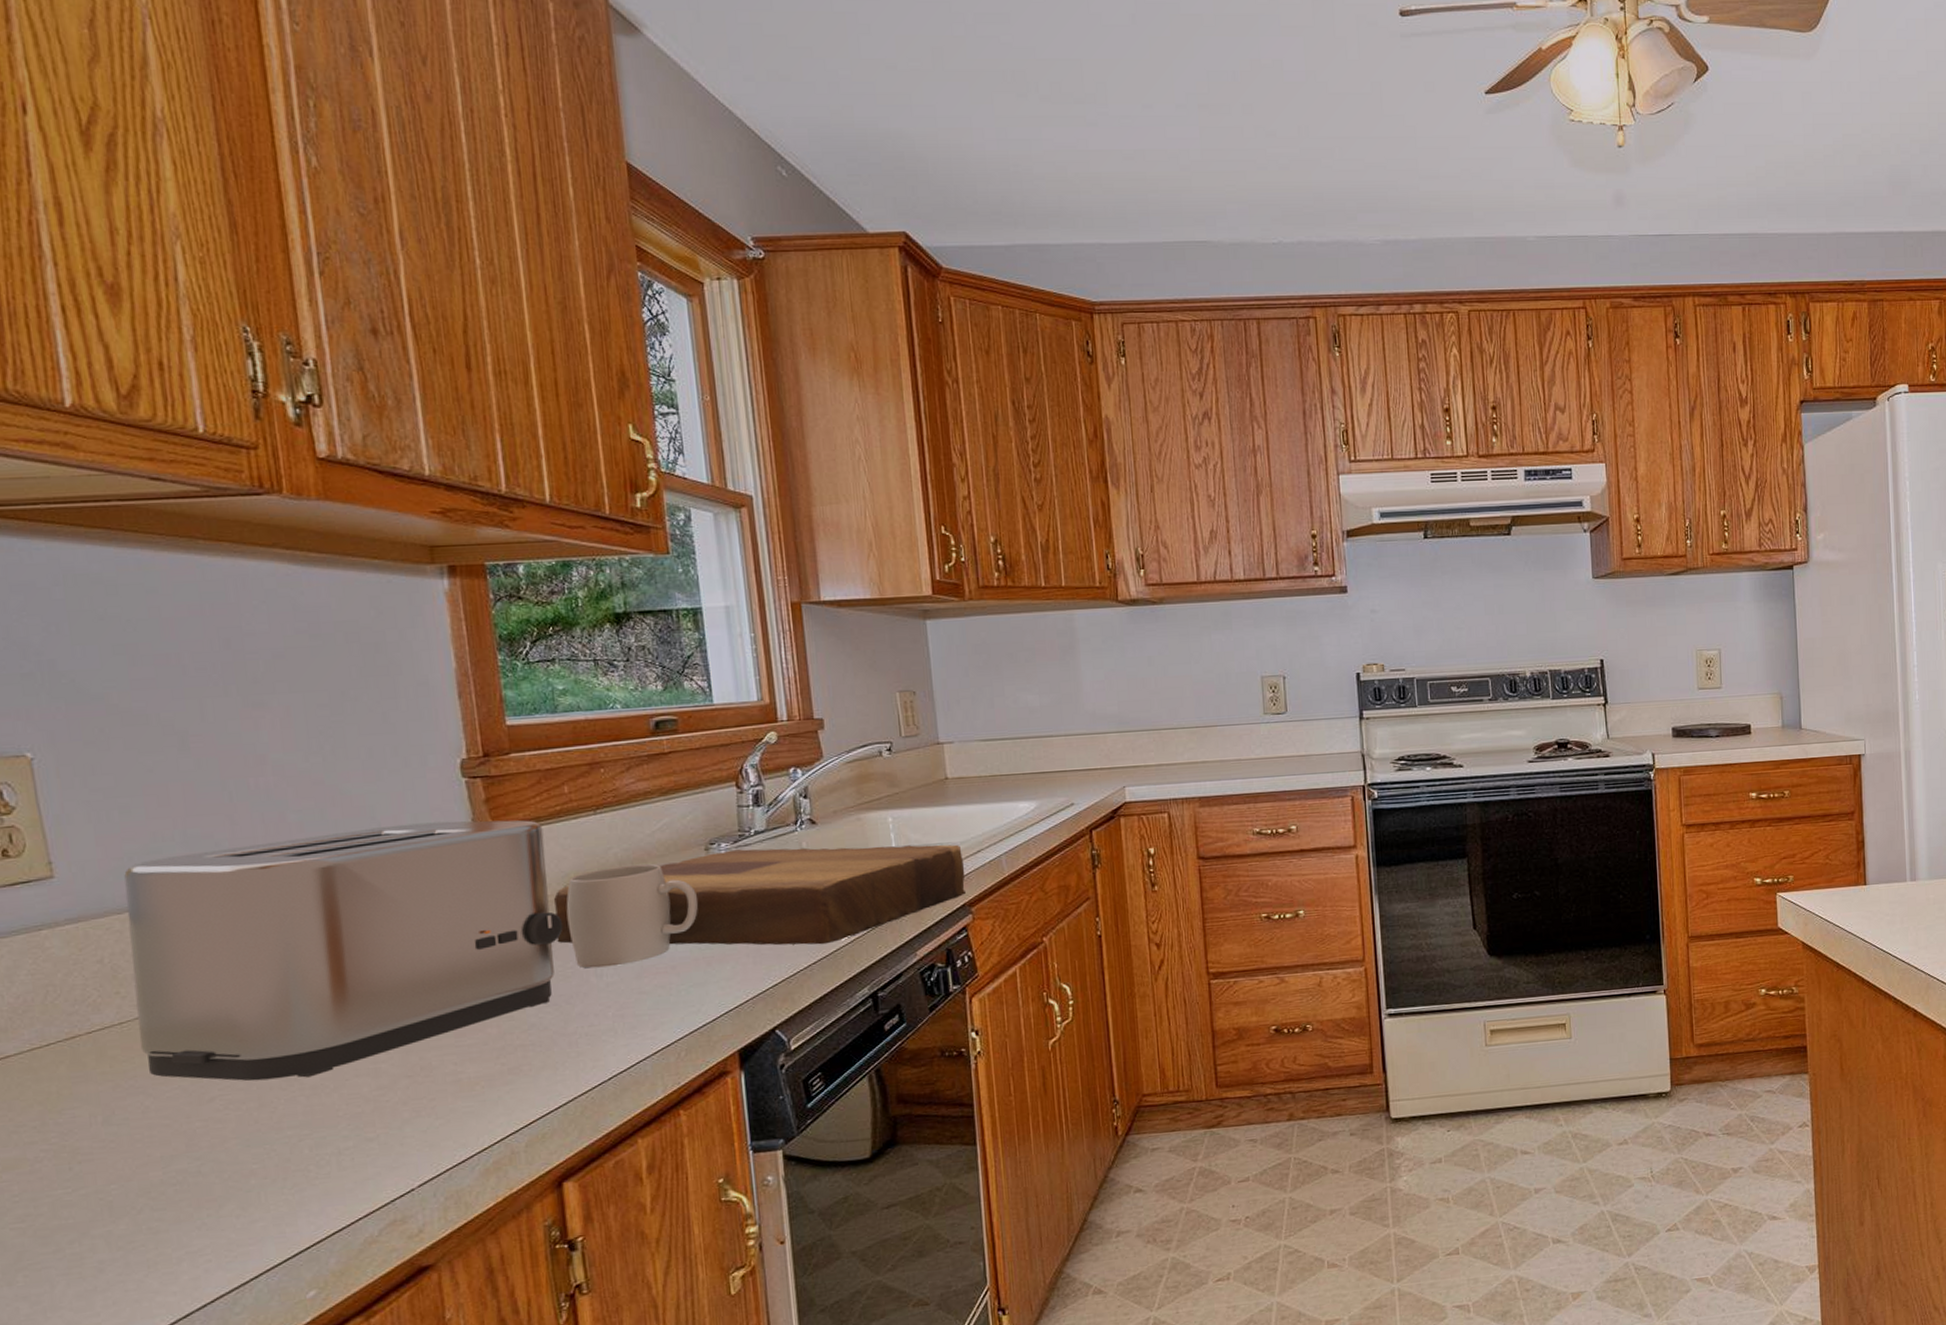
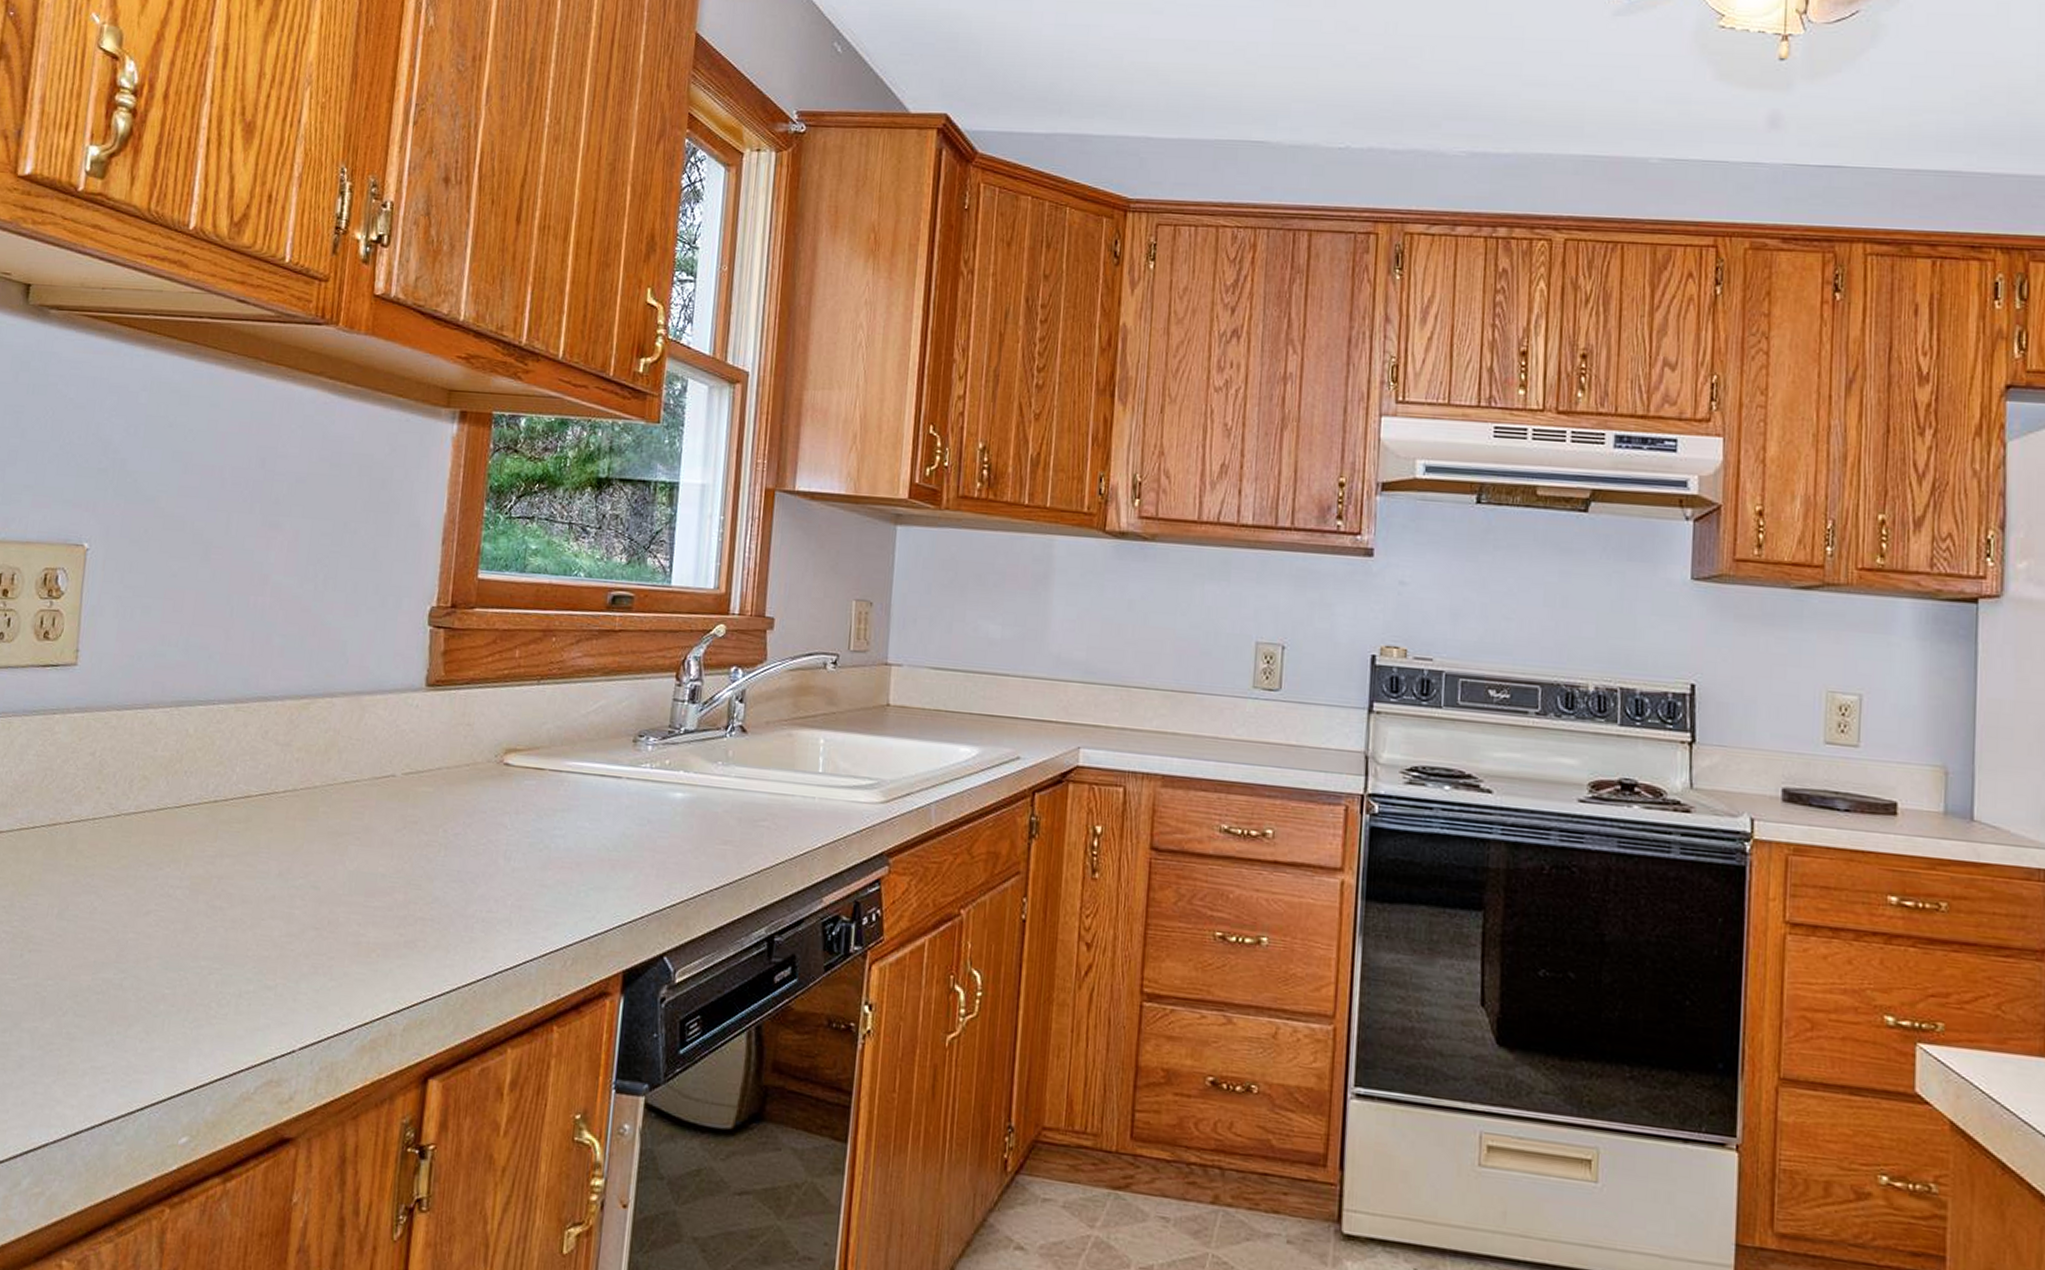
toaster: present [124,820,564,1082] -> none [103,661,488,910]
cutting board: present [554,844,967,946] -> none [477,746,891,870]
mug: present [566,863,699,968] -> none [489,743,617,852]

